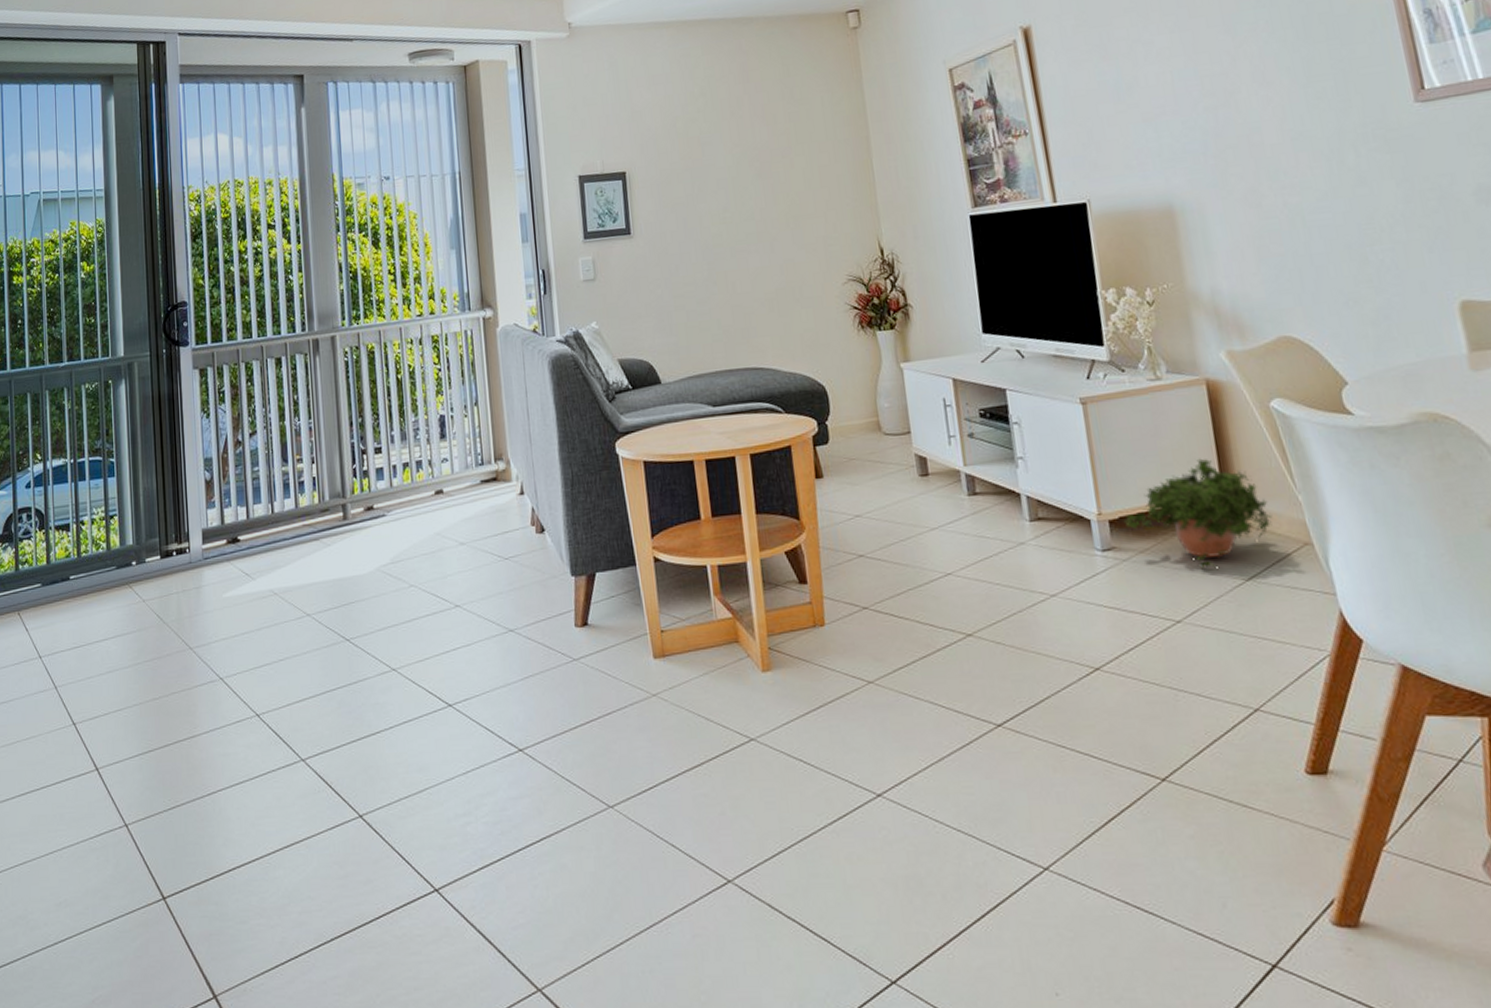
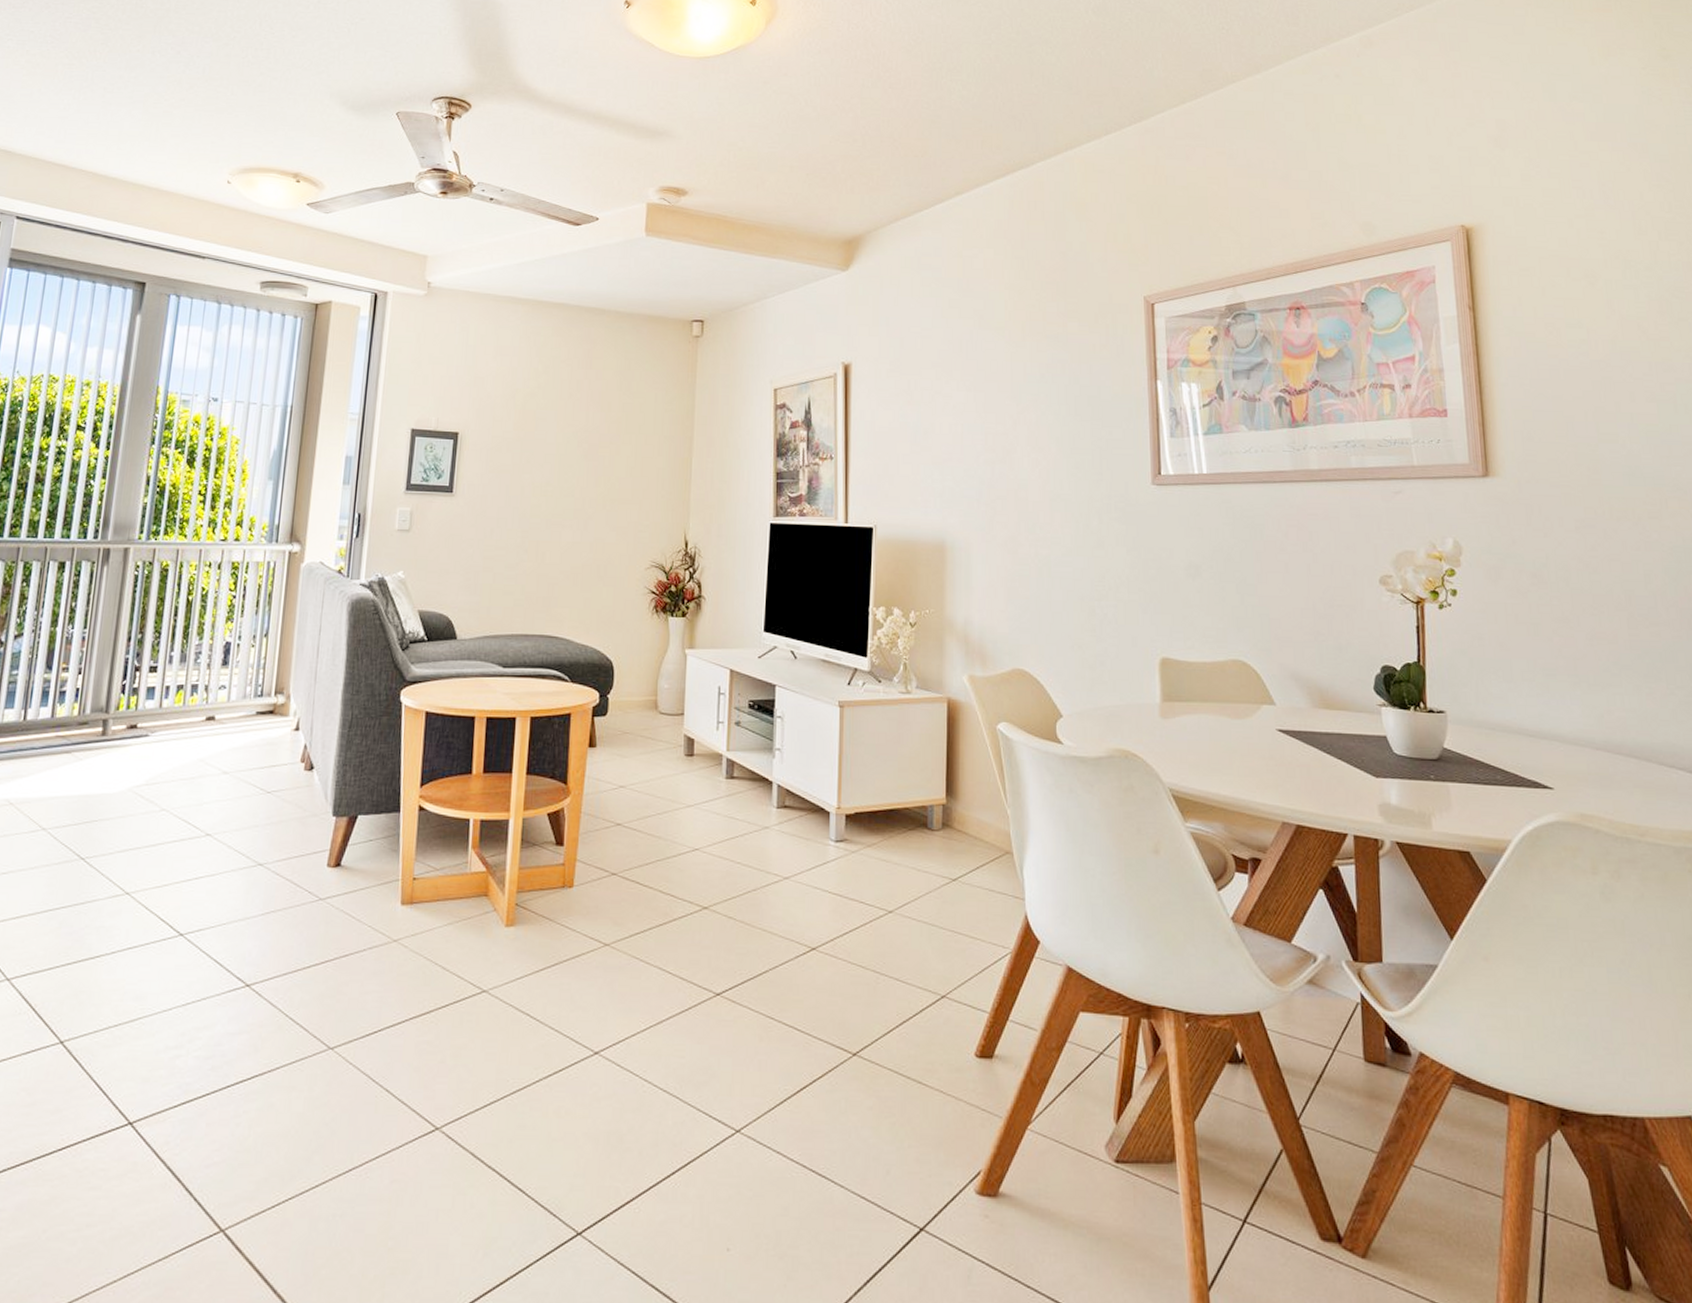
potted plant: present [1125,458,1273,569] -> none [859,767,984,867]

